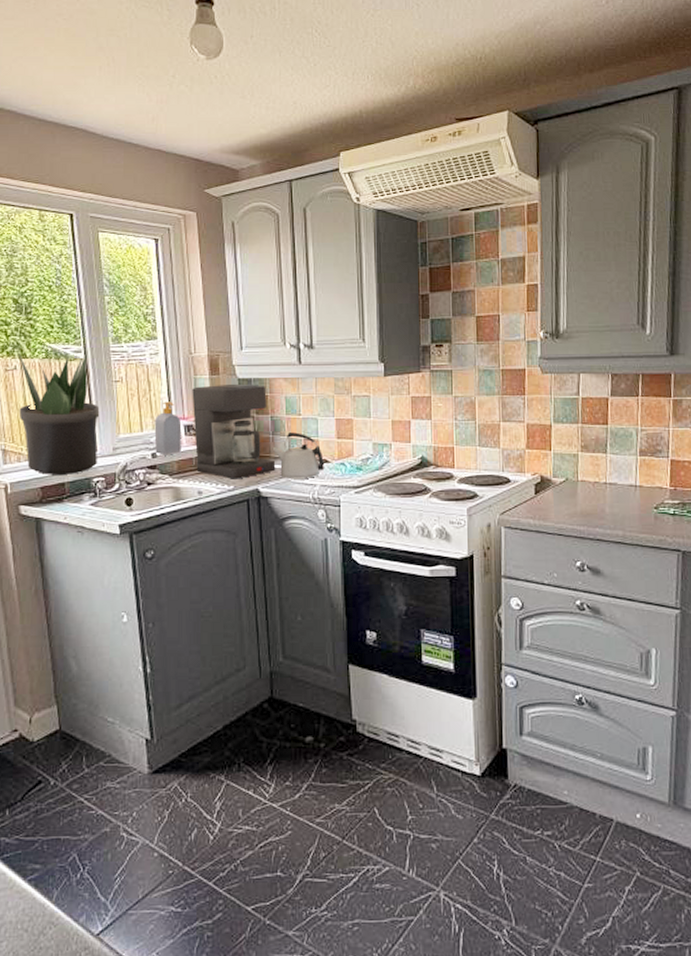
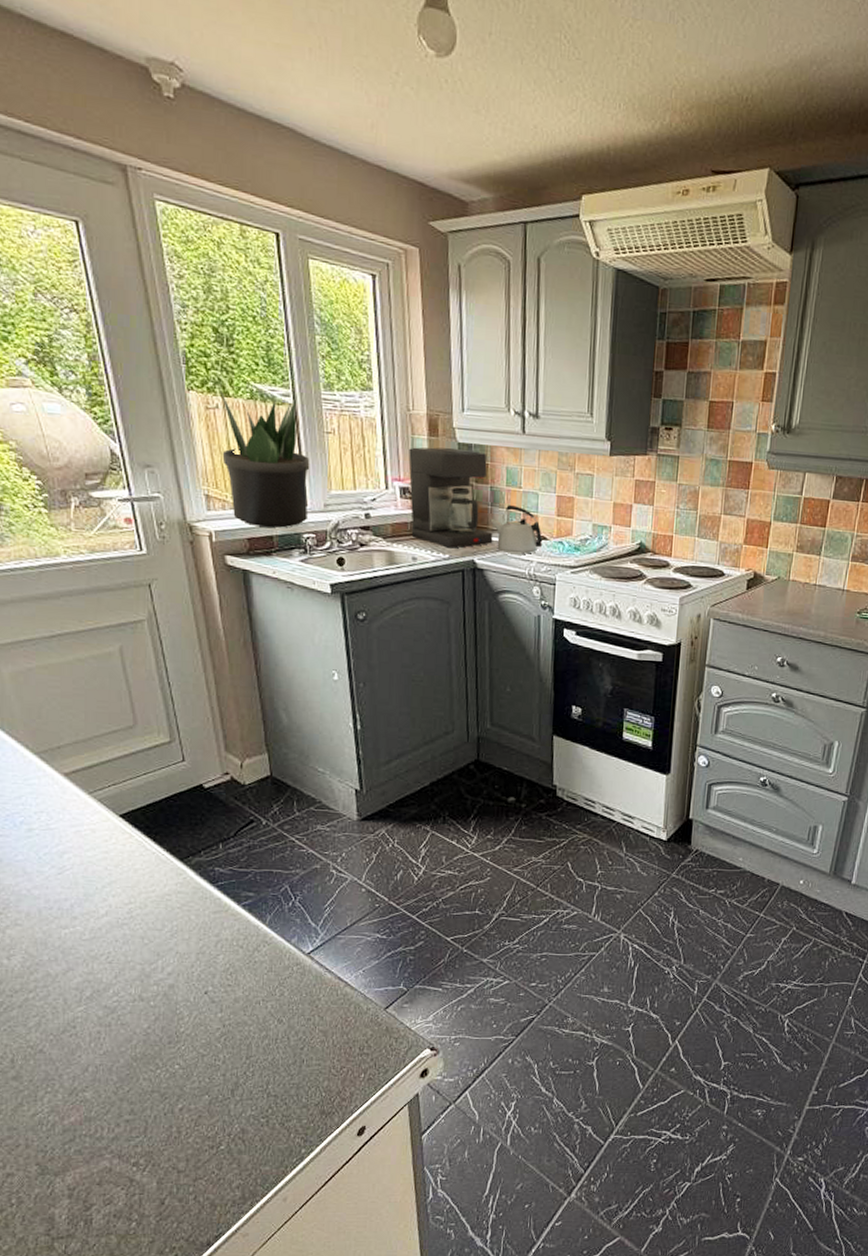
soap bottle: present [154,401,182,455] -> none [368,460,397,518]

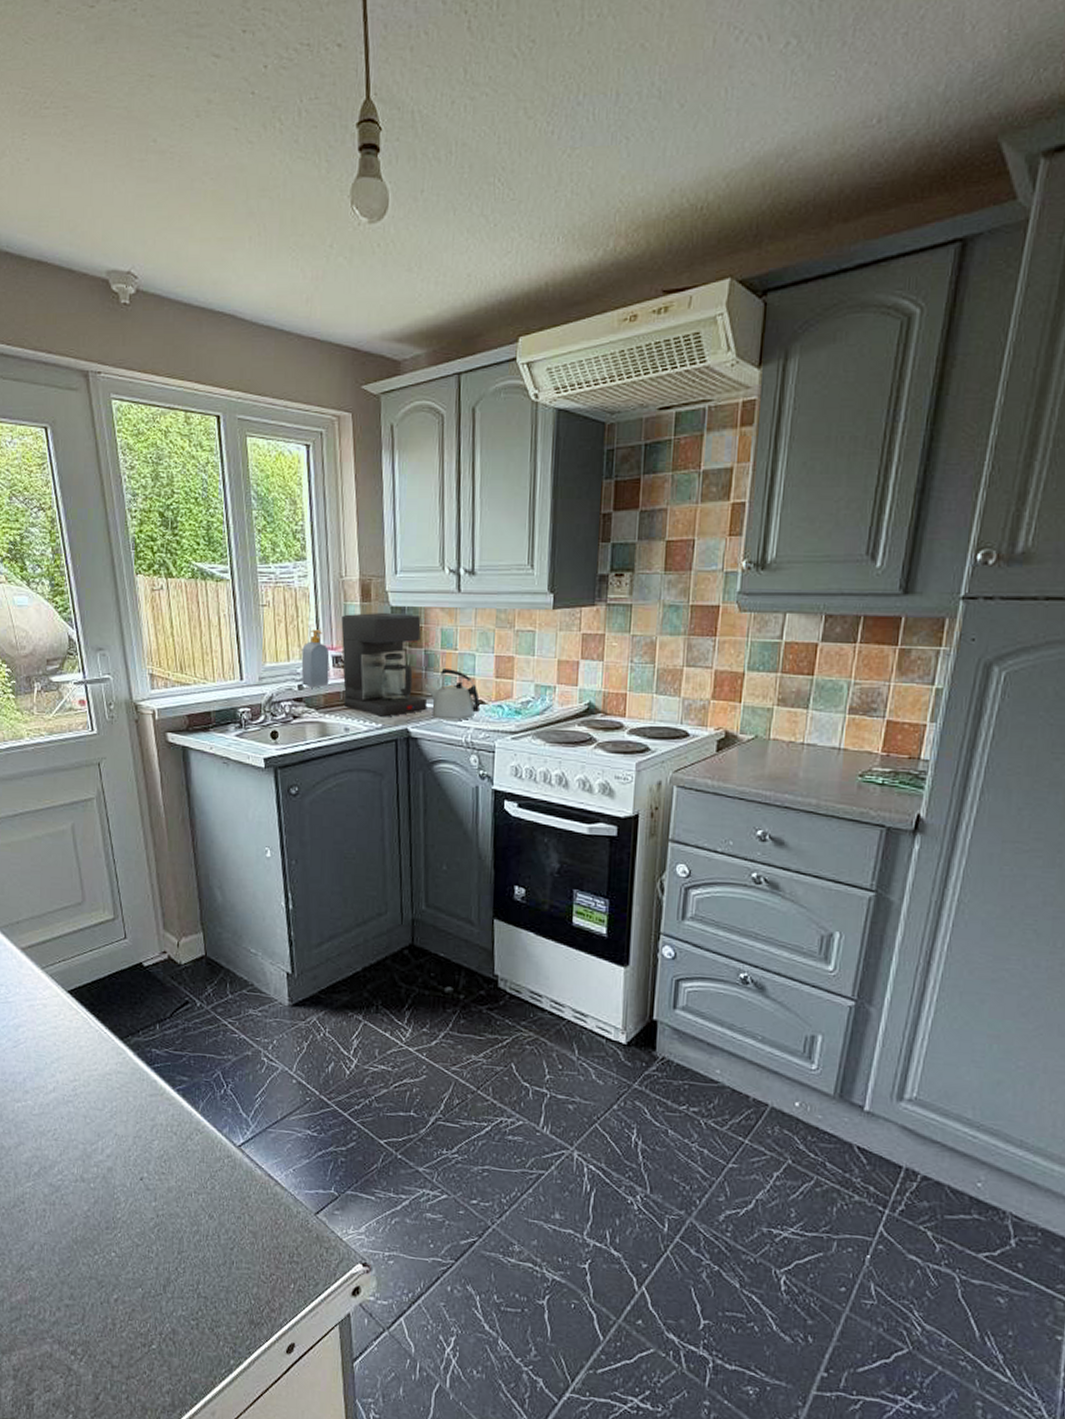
planter: present [219,388,310,528] -> none [164,569,246,703]
soap bottle: none [368,460,397,518] -> present [301,629,330,688]

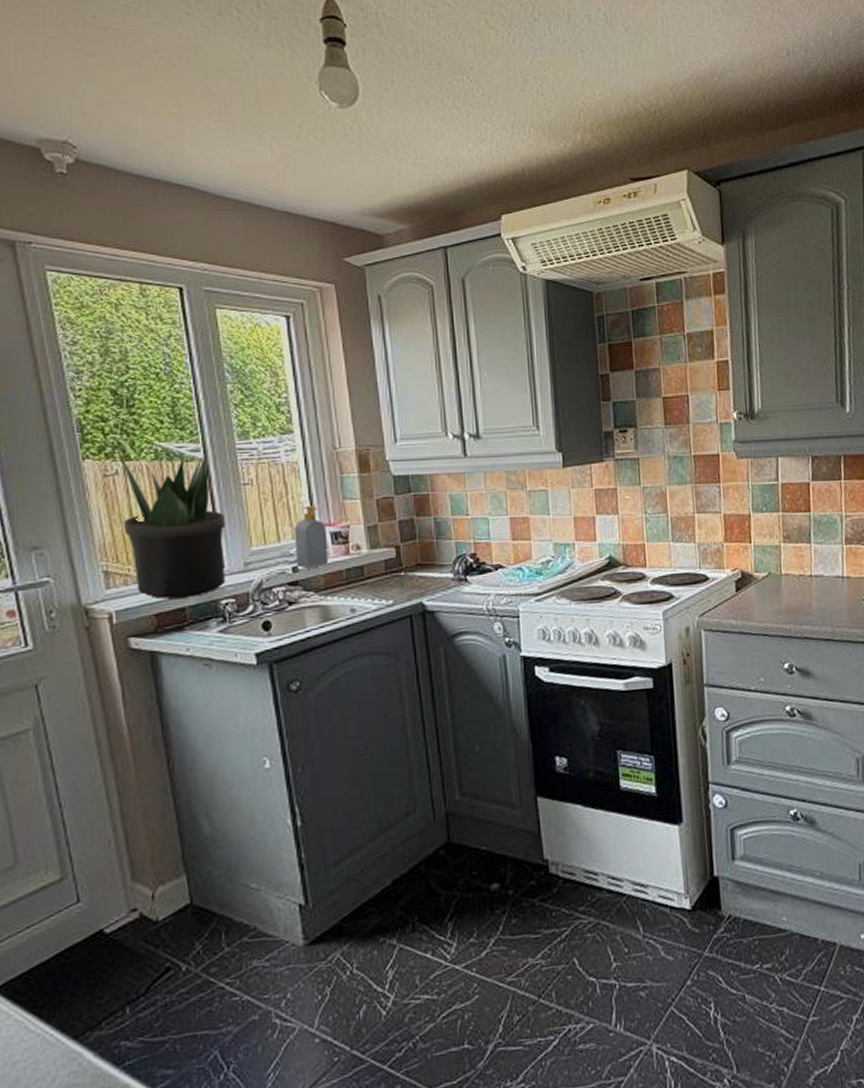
planter: none [164,569,246,703] -> present [118,452,226,599]
coffee maker: present [341,612,428,717] -> none [338,482,442,593]
kettle: present [424,669,481,723] -> none [437,535,500,591]

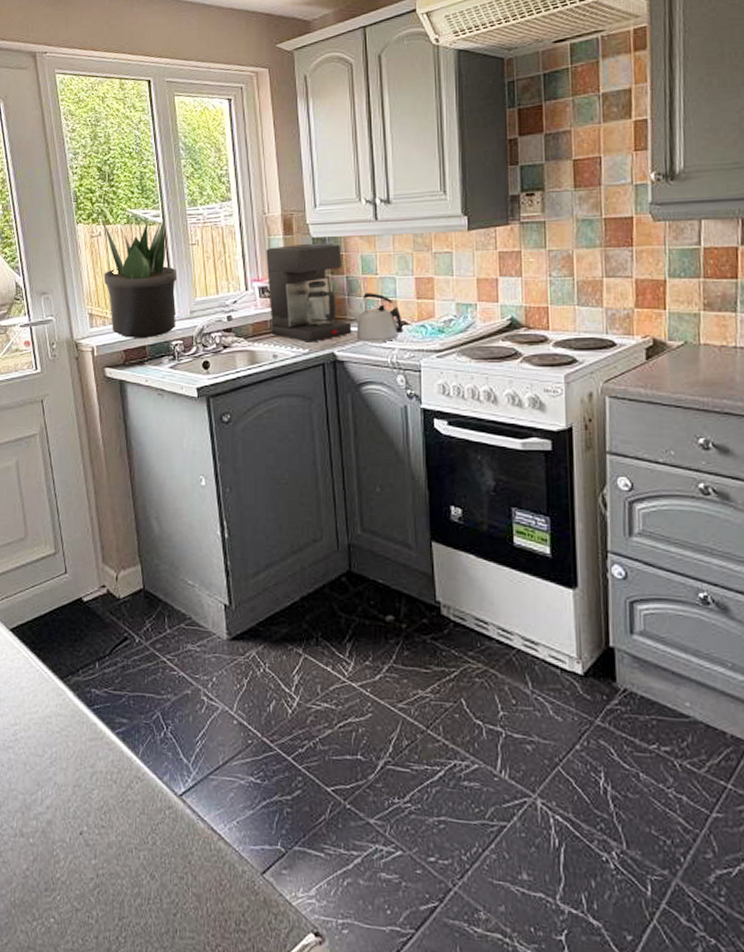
soap bottle: present [294,505,328,569] -> none [229,263,256,318]
coffee maker: none [338,482,442,593] -> present [266,243,352,342]
kettle: none [437,535,500,591] -> present [348,293,404,345]

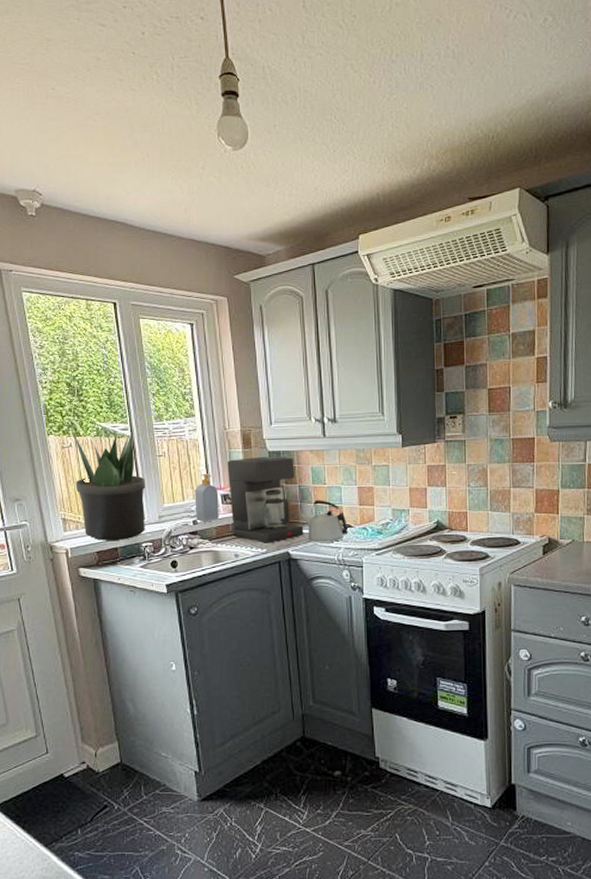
soap bottle: none [229,263,256,318] -> present [195,473,219,522]

